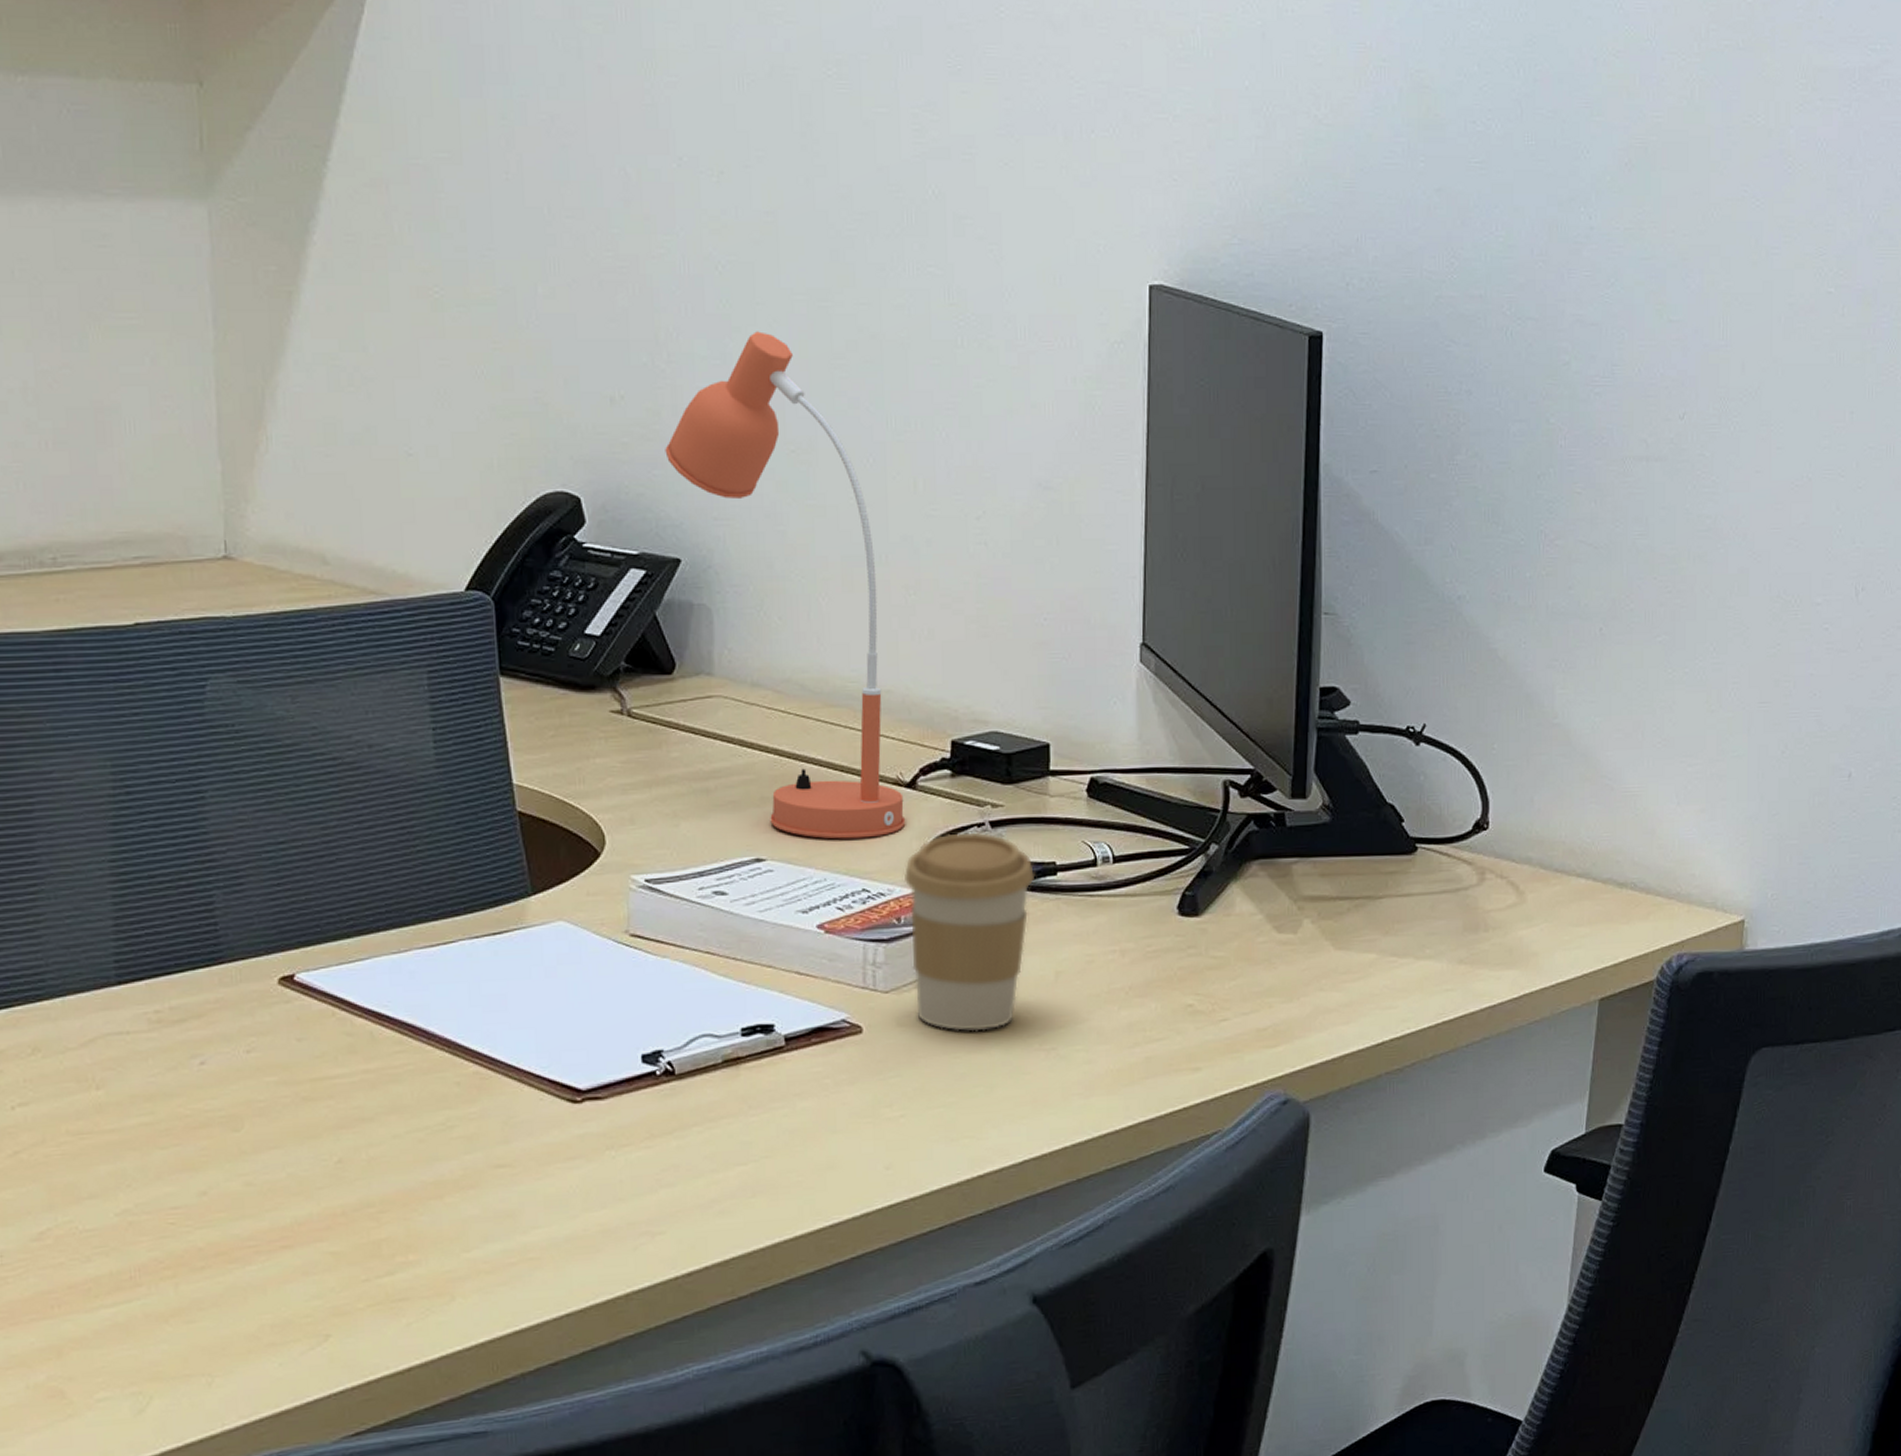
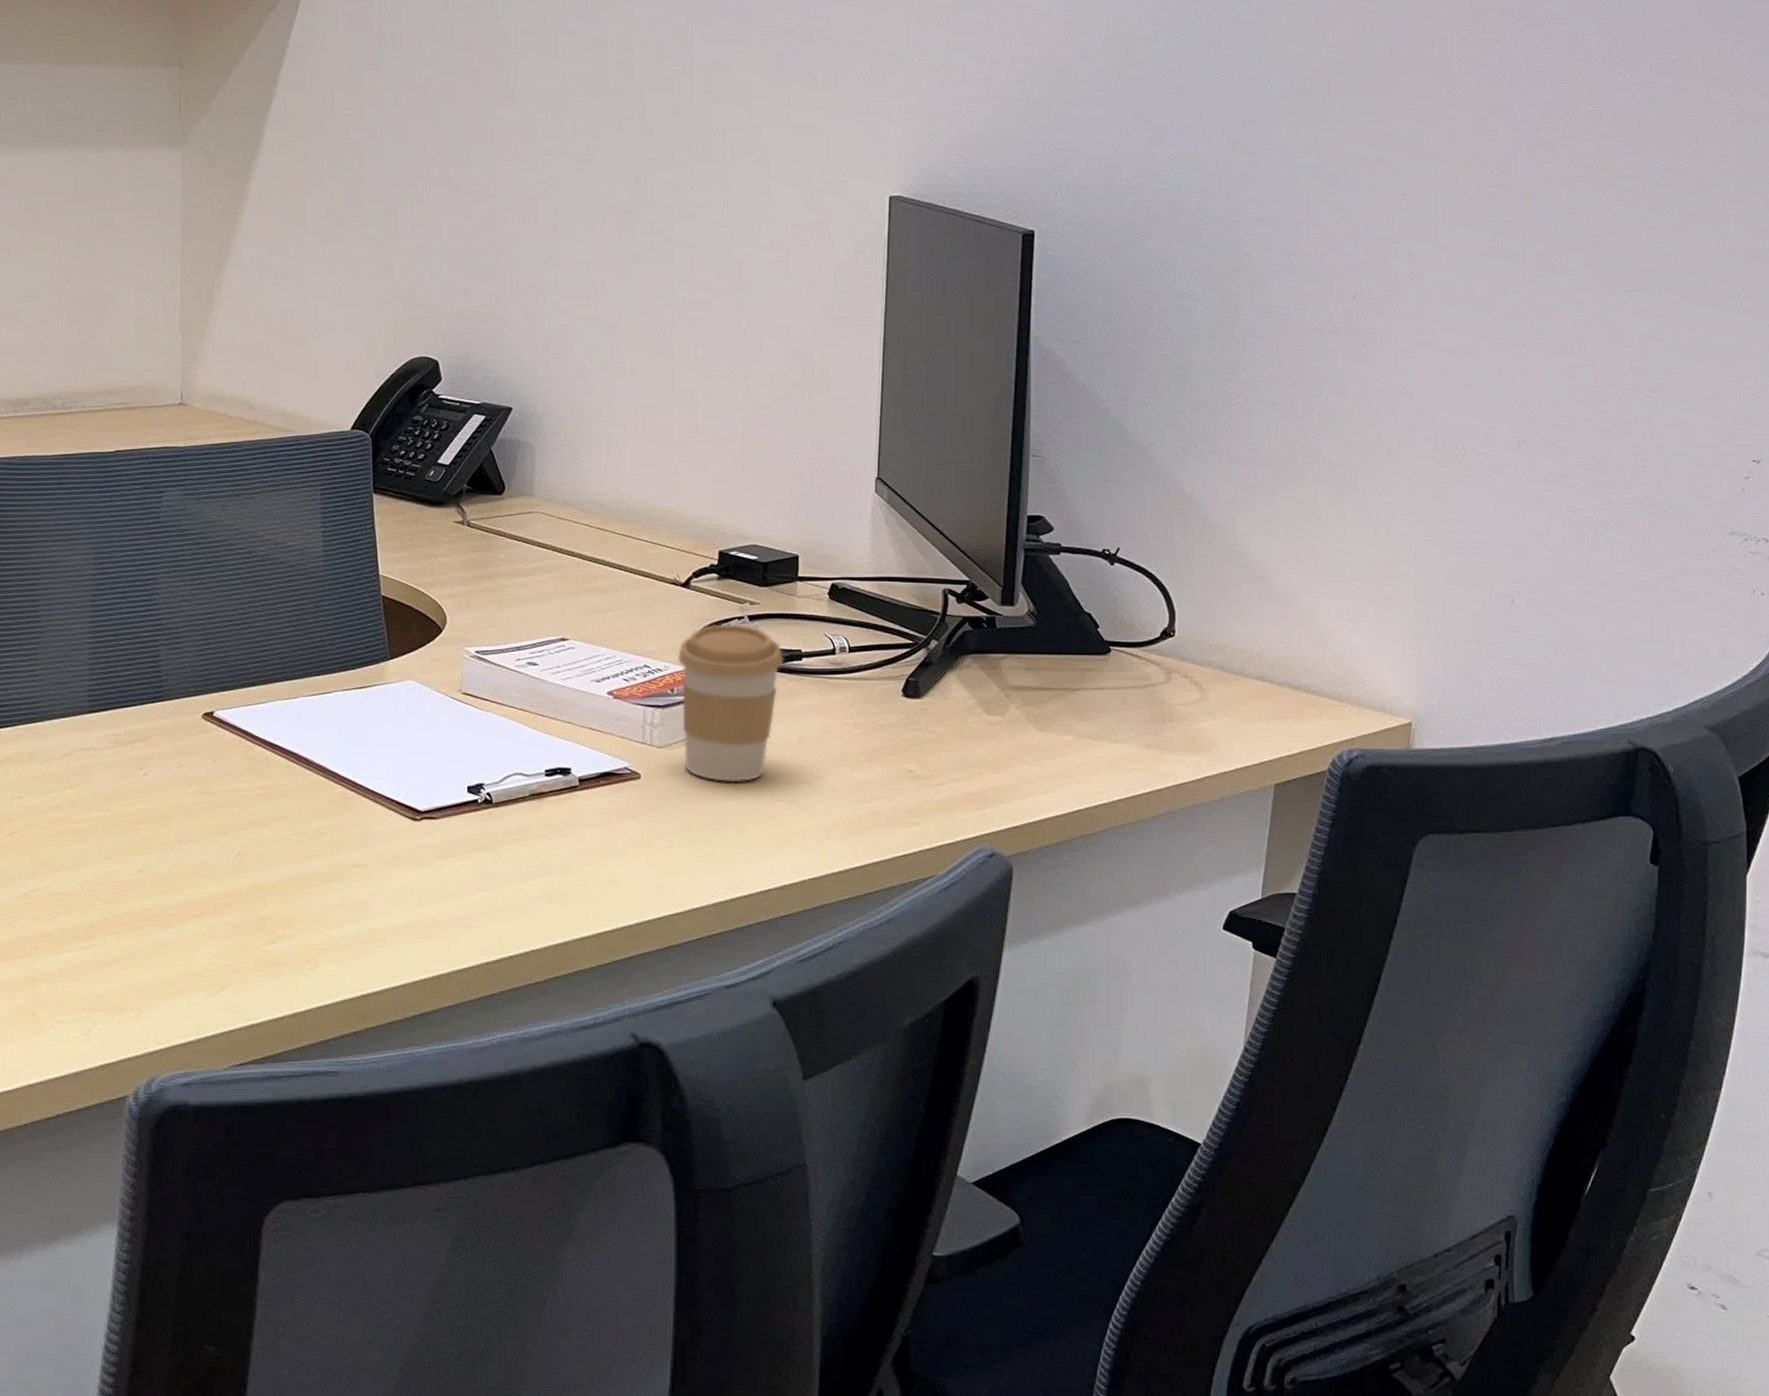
desk lamp: present [665,331,906,840] -> none [503,236,681,626]

